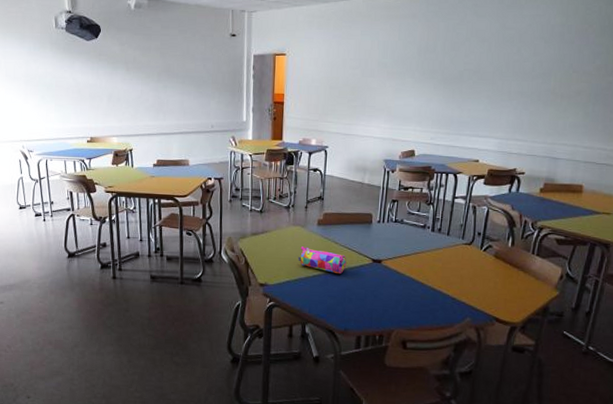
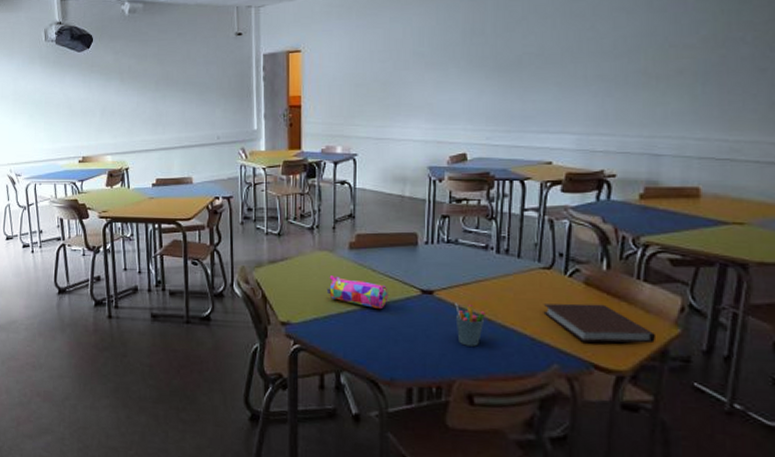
pen holder: none [397,270,421,304] -> present [455,303,486,346]
notebook: none [462,271,541,303] -> present [543,303,655,344]

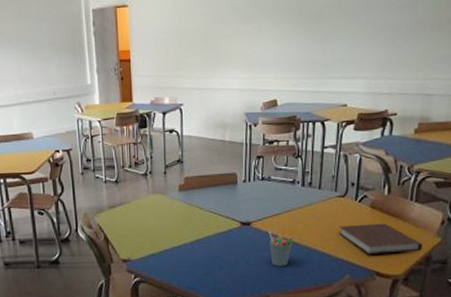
pencil case: present [326,275,388,308] -> none [160,215,214,241]

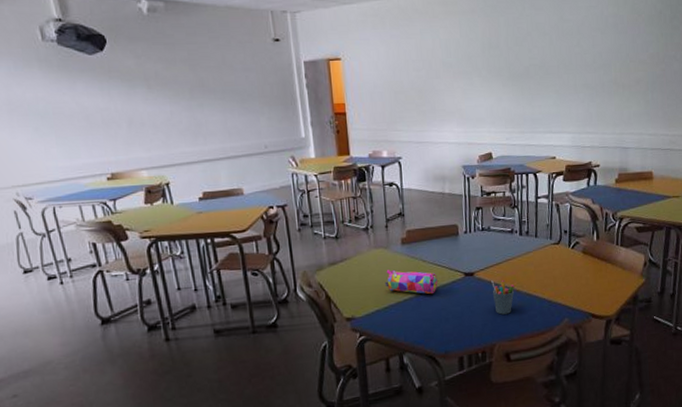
pencil case: none [160,215,214,241] -> present [384,269,438,294]
notebook: present [338,223,422,255] -> none [555,267,629,298]

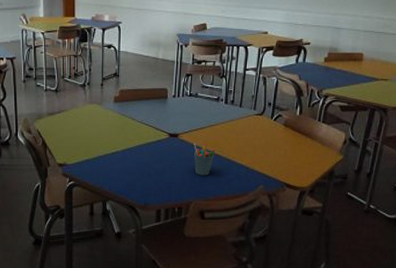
pencil case: present [384,269,438,294] -> none [95,124,144,149]

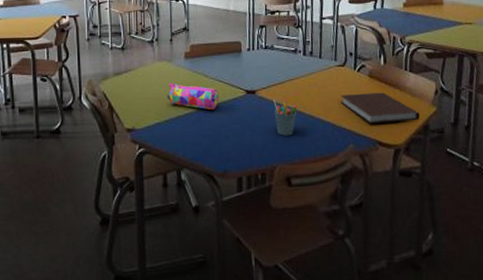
pencil case: none [95,124,144,149] -> present [166,83,219,110]
notebook: none [255,140,327,168] -> present [340,92,420,124]

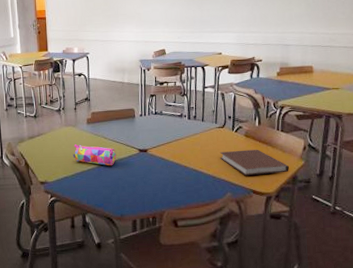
pen holder: present [273,100,298,136] -> none [162,157,183,186]

